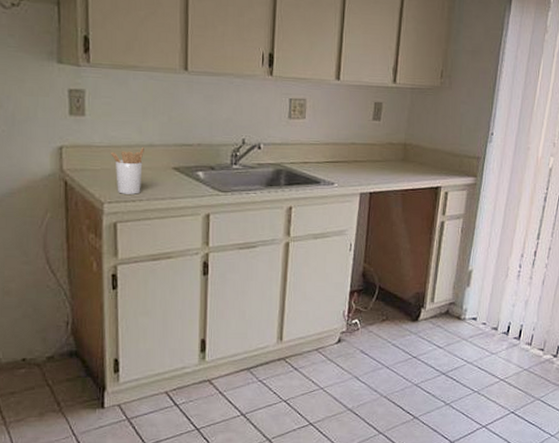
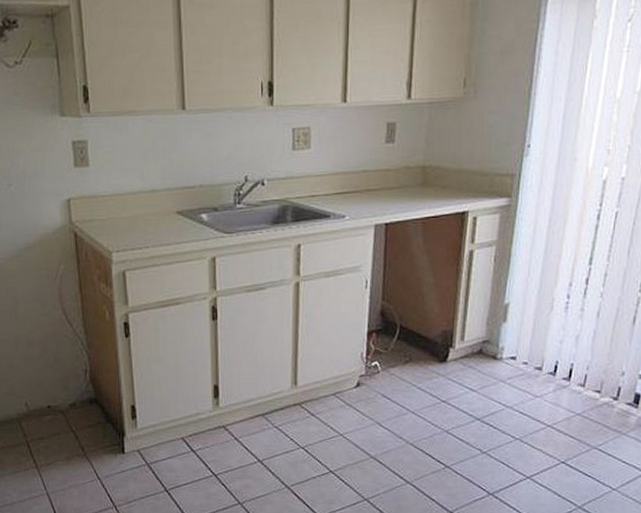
utensil holder: present [111,146,144,194] -> none [116,192,147,242]

